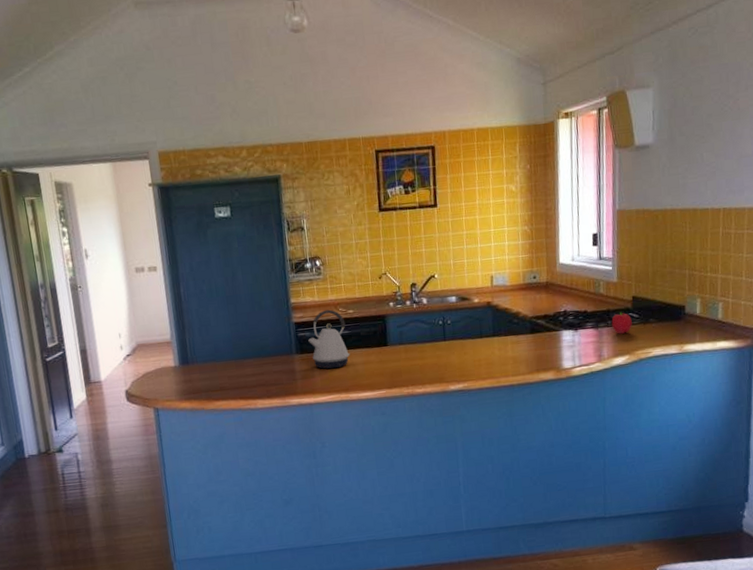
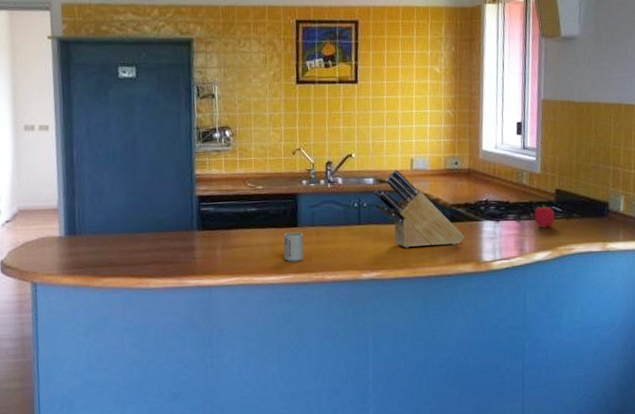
kettle: present [308,309,351,369] -> none [212,184,257,249]
cup: none [375,350,395,379] -> present [283,232,304,263]
knife block: none [457,287,545,360] -> present [374,169,465,248]

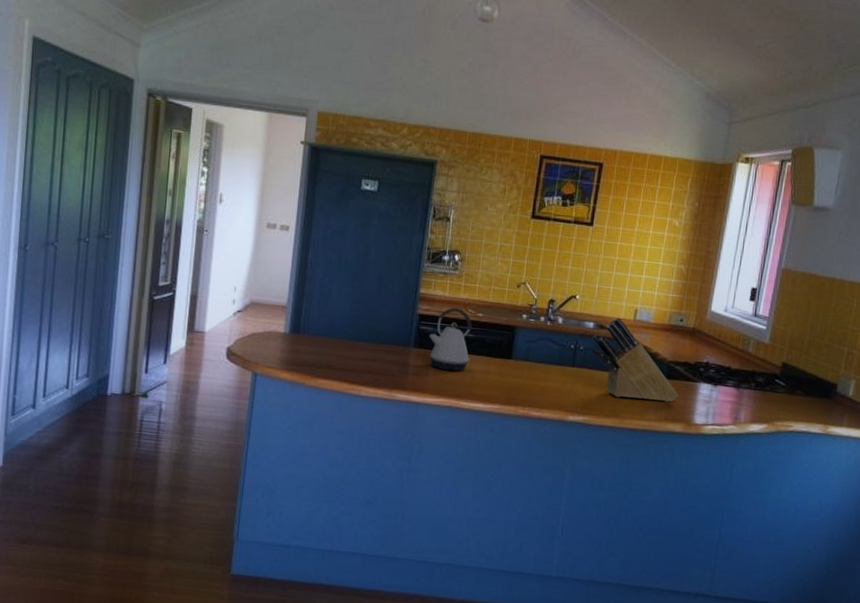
kettle: none [212,184,257,249] -> present [429,307,472,372]
cup: present [283,232,304,263] -> none [494,363,516,394]
fruit: present [534,205,555,228] -> none [754,376,778,400]

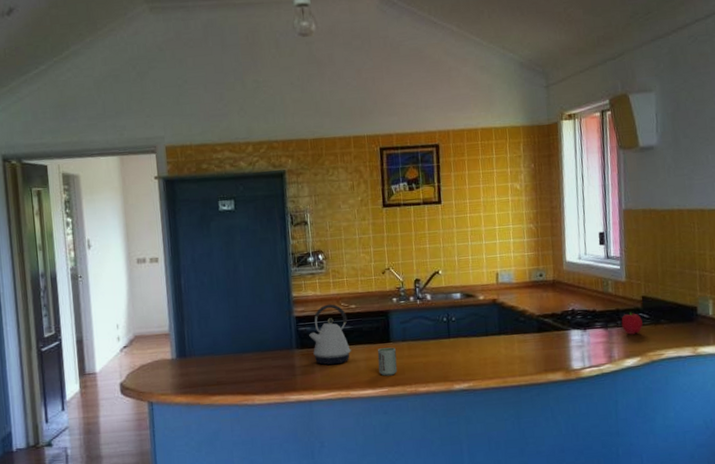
cup: none [494,363,516,394] -> present [377,347,398,376]
knife block: present [591,317,679,402] -> none [462,284,553,359]
fruit: none [754,376,778,400] -> present [621,312,643,335]

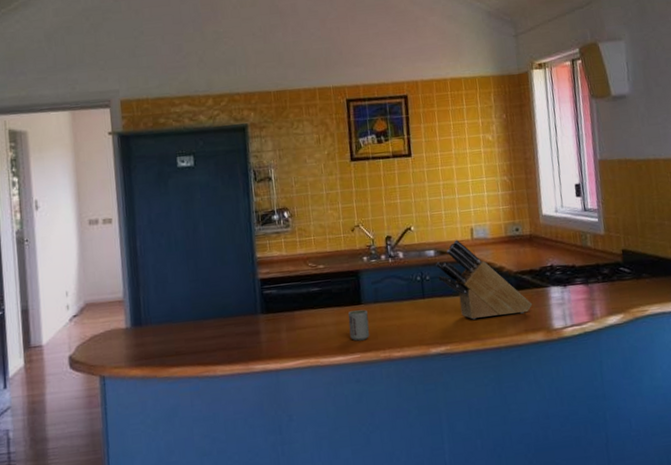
kettle: present [309,304,352,365] -> none [275,264,321,331]
knife block: none [462,284,553,359] -> present [436,240,533,320]
fruit: present [621,312,643,335] -> none [602,266,624,291]

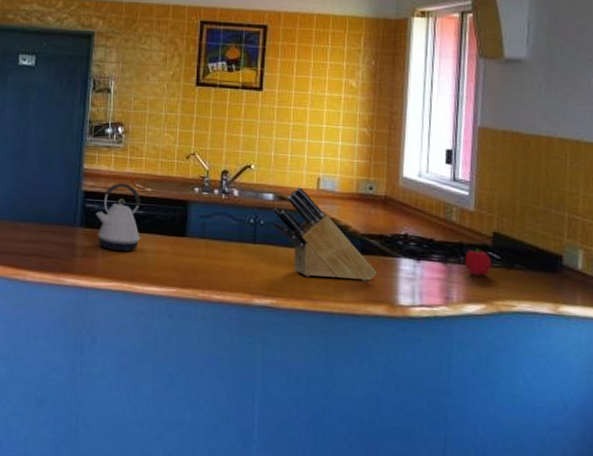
kettle: none [275,264,321,331] -> present [96,183,141,252]
cup: present [348,309,370,341] -> none [169,242,191,275]
fruit: none [602,266,624,291] -> present [465,249,491,276]

